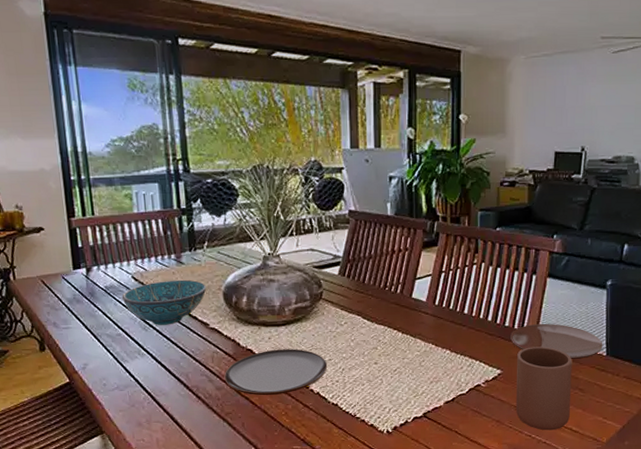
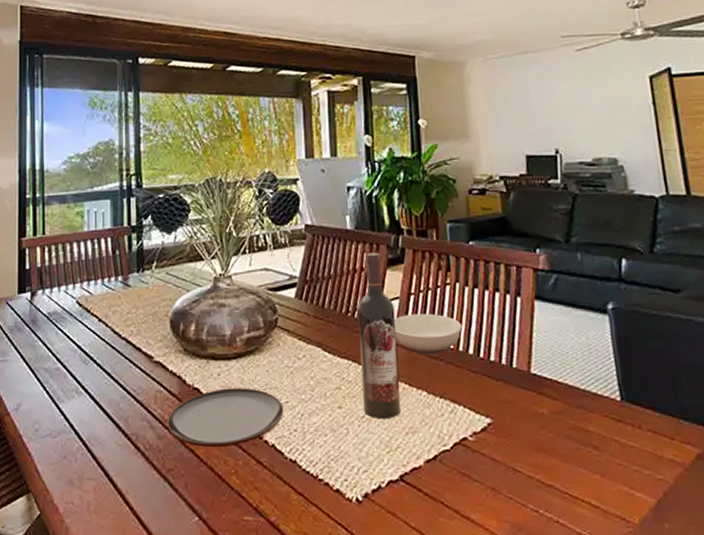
bowl: present [121,279,207,325] -> none [64,304,153,358]
wine bottle: none [395,236,428,371] -> present [358,252,401,418]
bowl: none [426,288,484,322] -> present [394,313,462,356]
plate: present [510,323,603,360] -> none [498,357,615,406]
cup: present [515,346,573,431] -> none [509,388,586,504]

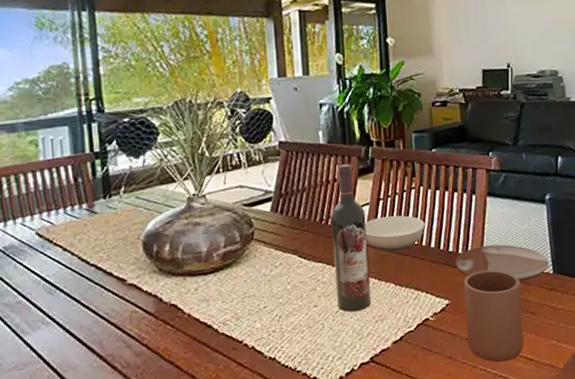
plate: present [167,388,284,448] -> none [144,298,263,358]
plate: none [498,357,615,406] -> present [455,244,549,282]
cup: none [509,388,586,504] -> present [464,269,524,363]

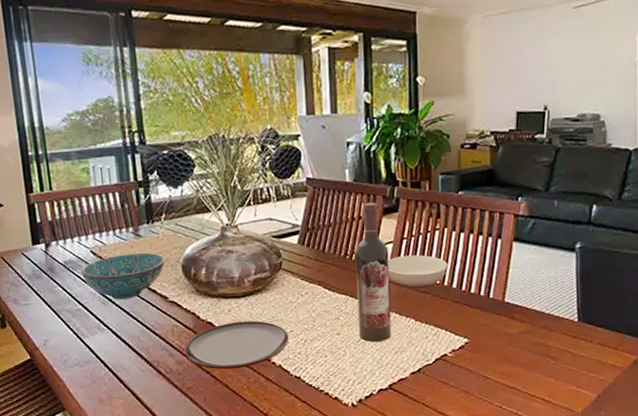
bowl: none [23,231,124,287] -> present [80,253,165,300]
plate: none [144,298,263,358] -> present [184,321,289,370]
plate: present [455,244,549,282] -> none [477,289,574,327]
cup: present [464,269,524,363] -> none [484,313,543,401]

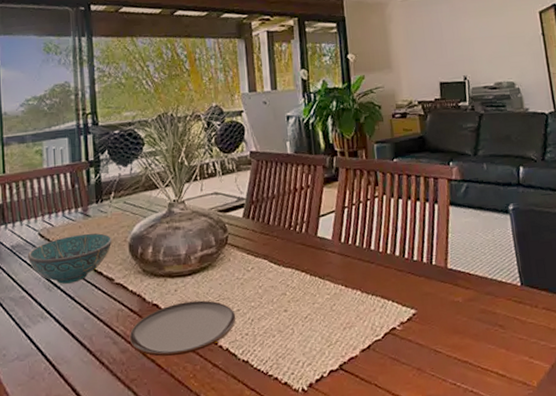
wine bottle: present [355,202,392,342] -> none [299,173,339,318]
bowl: present [388,254,448,290] -> none [331,223,389,260]

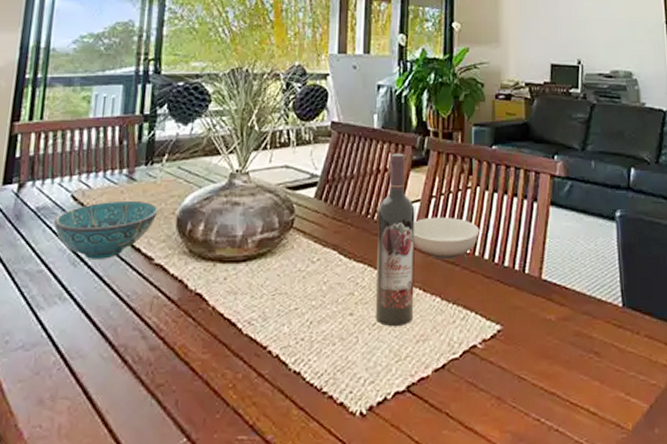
plate: present [129,300,236,357] -> none [162,293,293,360]
wine bottle: none [299,173,339,318] -> present [375,153,415,326]
bowl: none [331,223,389,260] -> present [413,217,479,260]

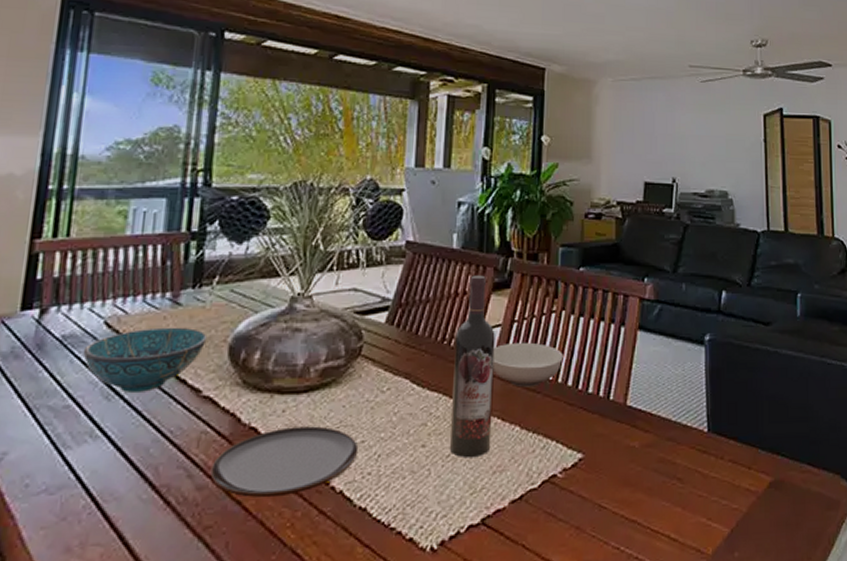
plate: none [162,293,293,360] -> present [210,426,359,498]

